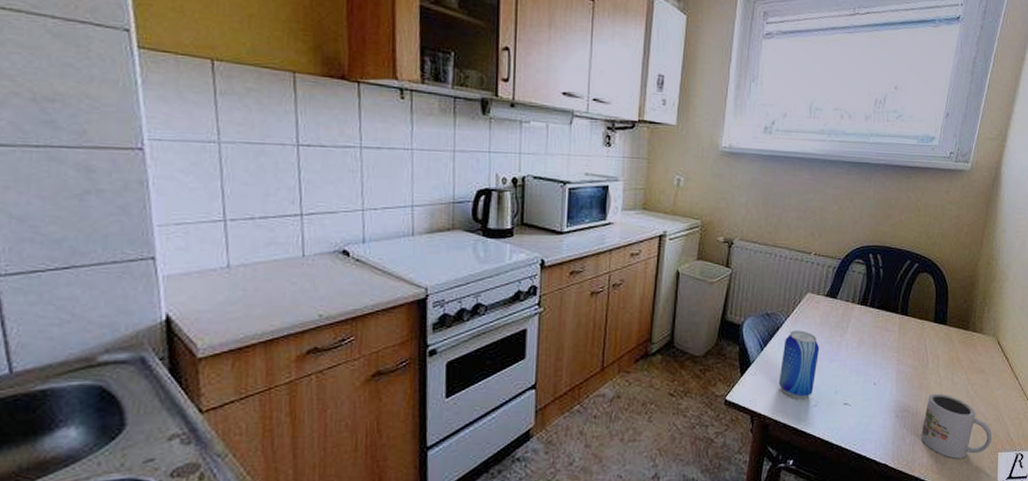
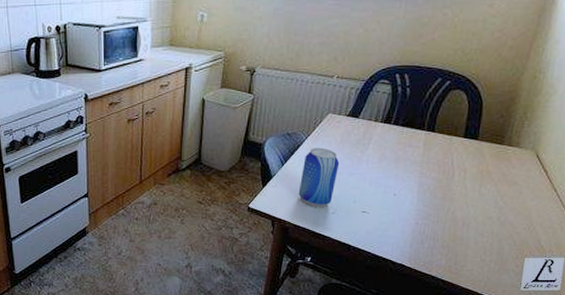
mug: present [920,393,993,459] -> none [440,203,520,262]

